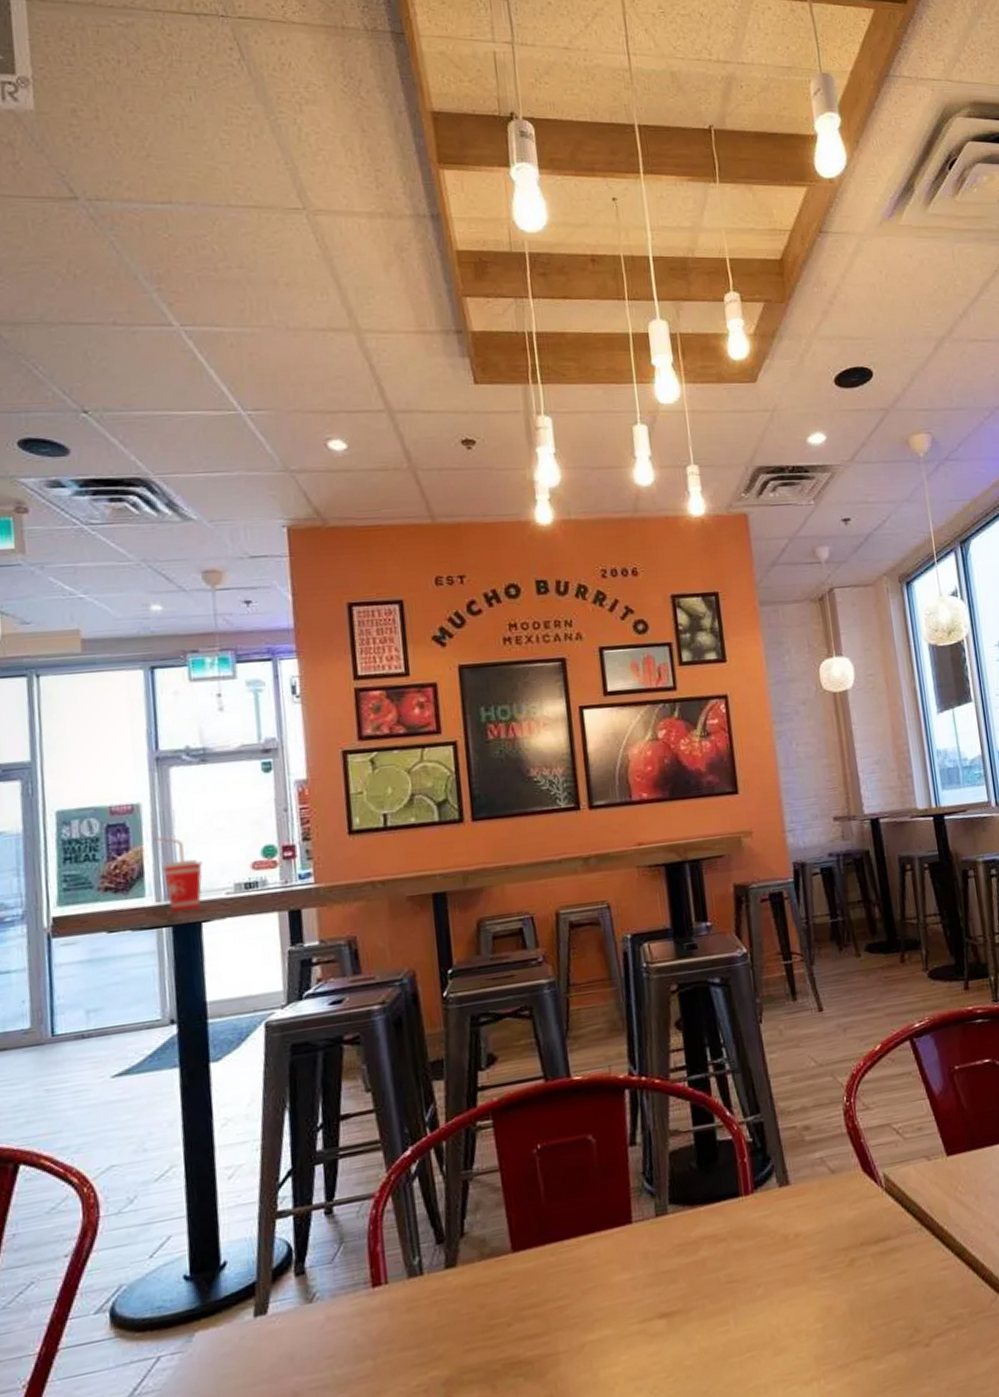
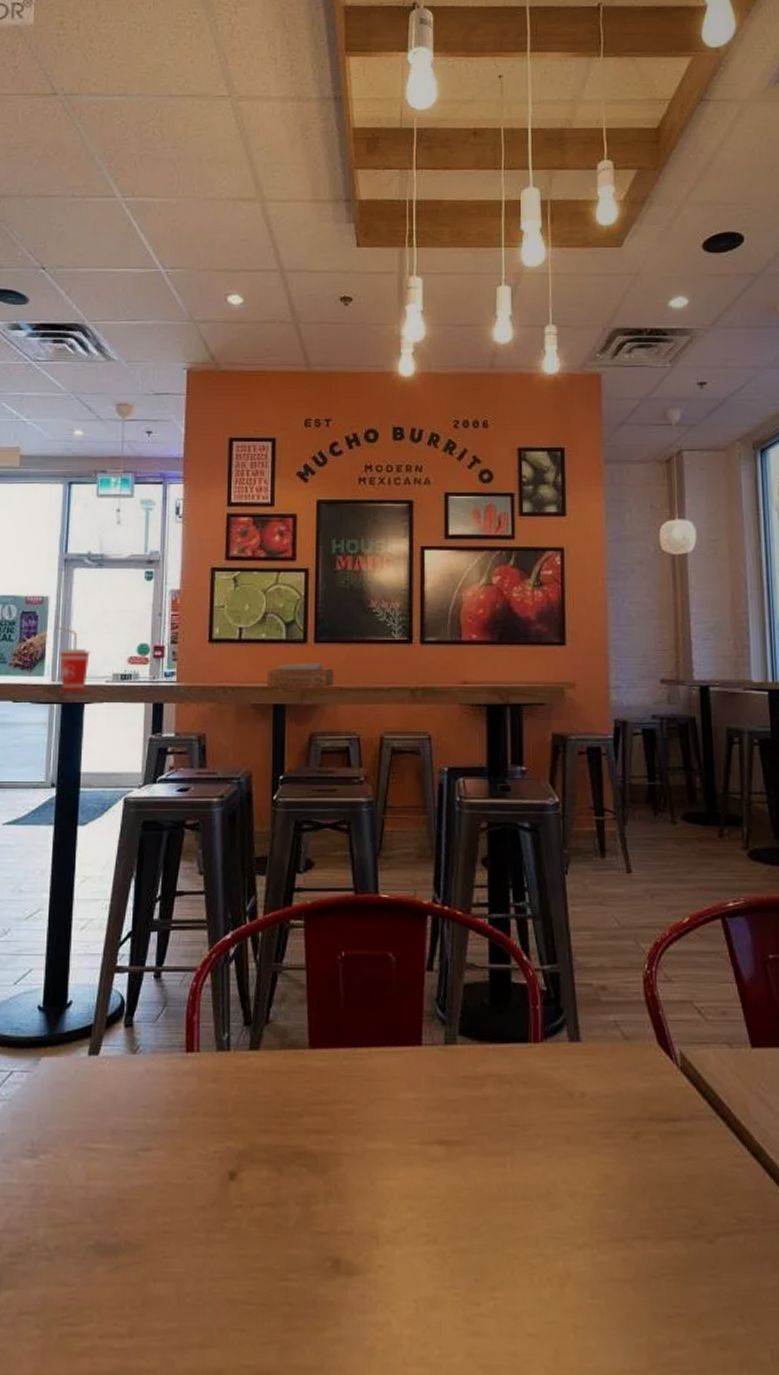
napkin holder: none [421,842,499,876] -> present [266,662,334,688]

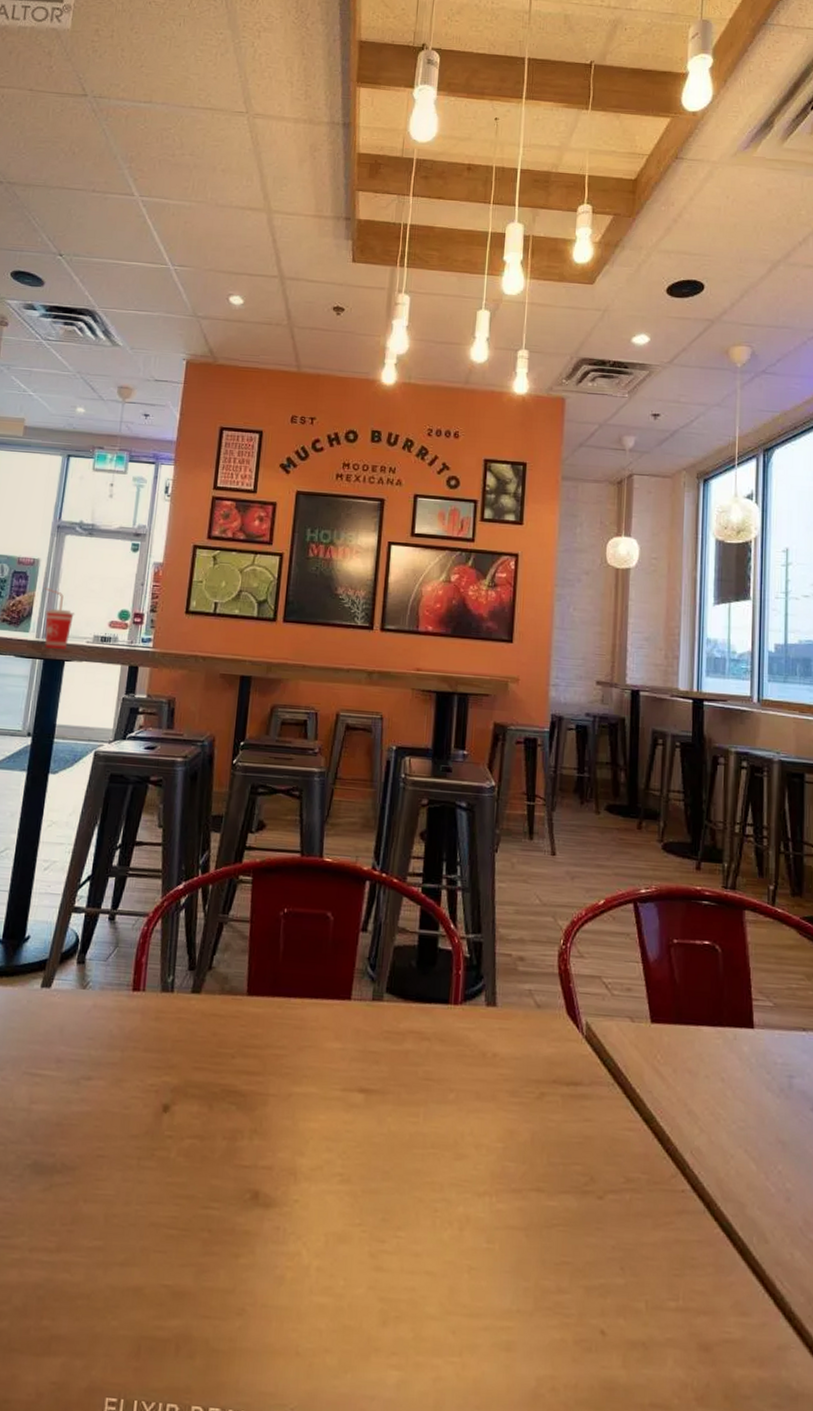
napkin holder: present [266,662,334,688] -> none [235,639,299,664]

